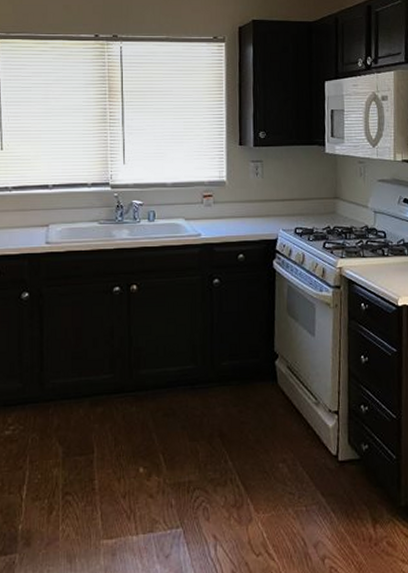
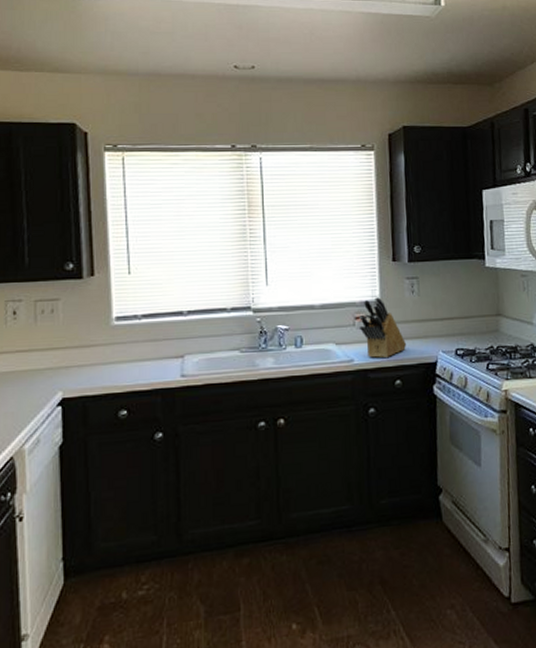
knife block: none [207,178,250,234] -> present [359,297,407,359]

